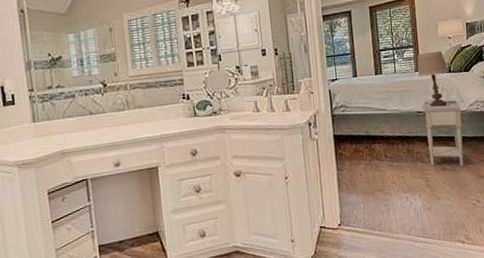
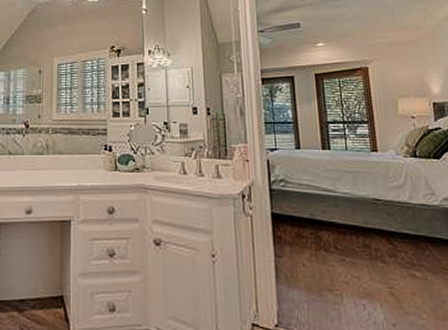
table lamp: present [417,51,449,107] -> none [373,131,413,197]
nightstand: present [422,100,464,167] -> none [380,188,439,276]

